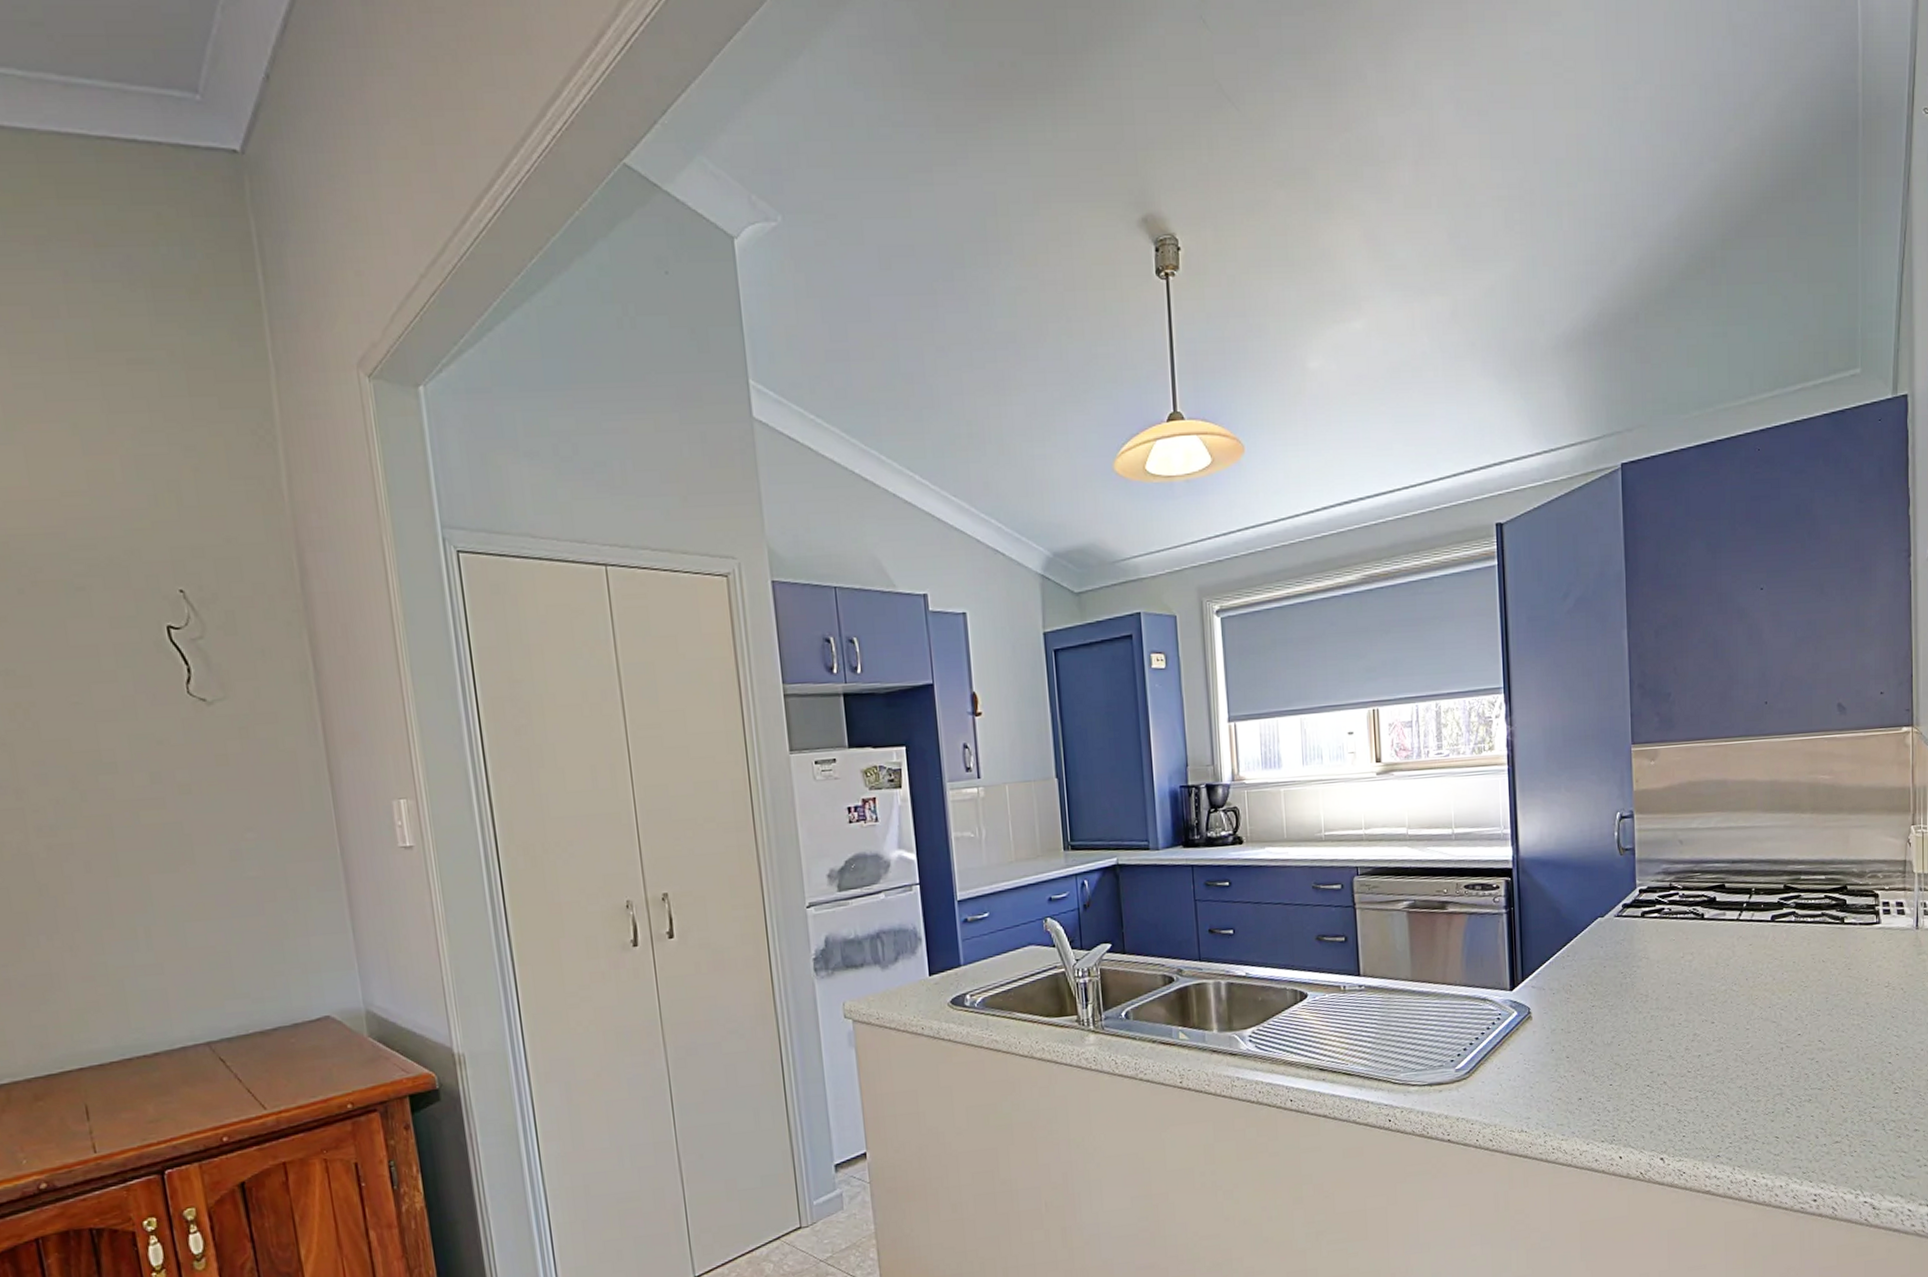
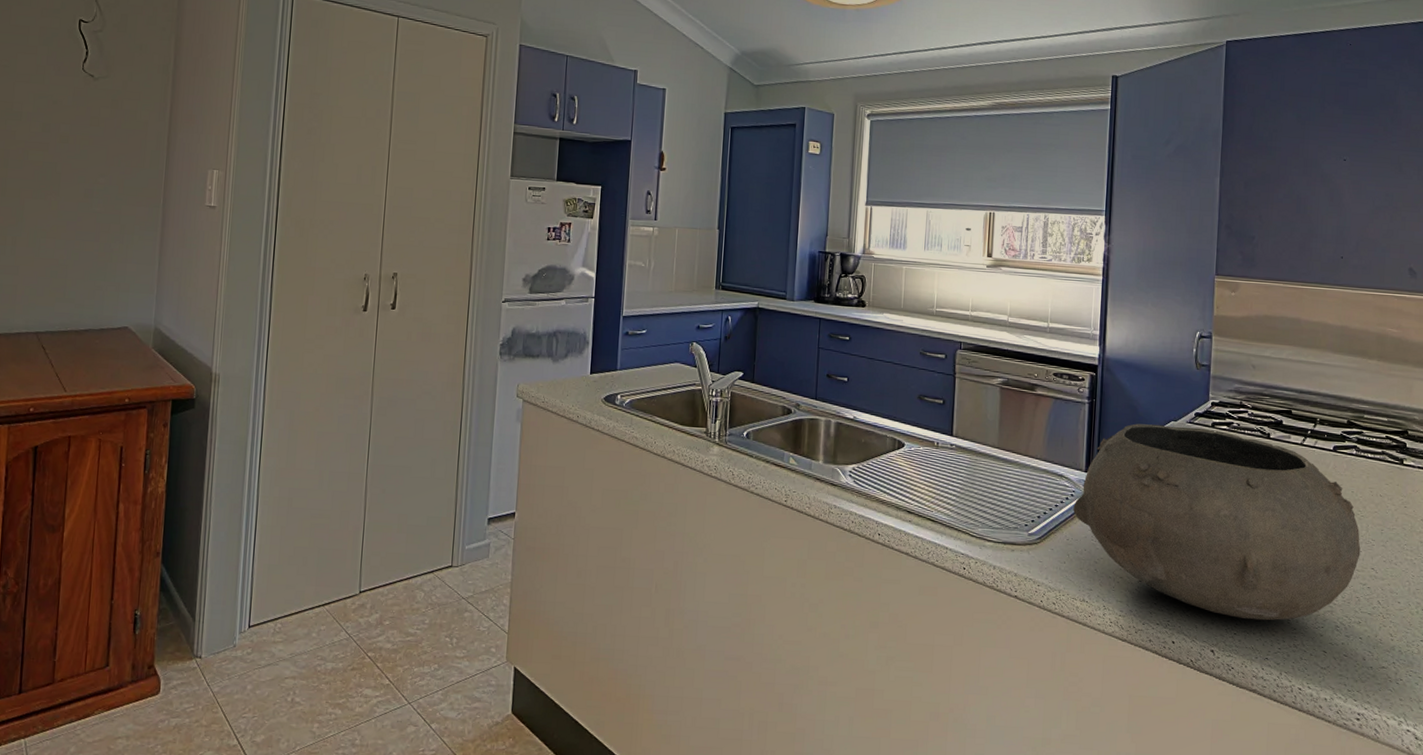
bowl: none [1501,919,1806,1119] -> present [1073,423,1361,621]

